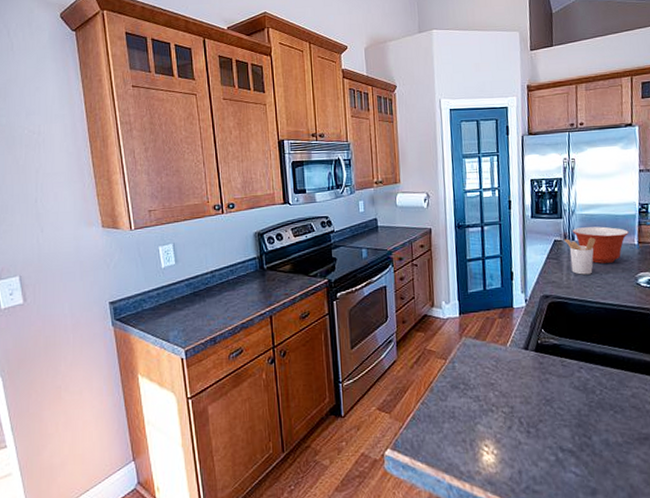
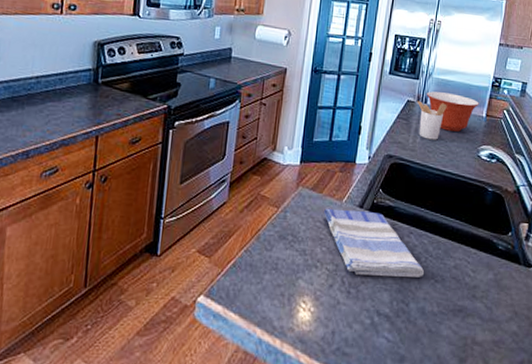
dish towel: none [490,352,601,414] -> present [324,208,424,277]

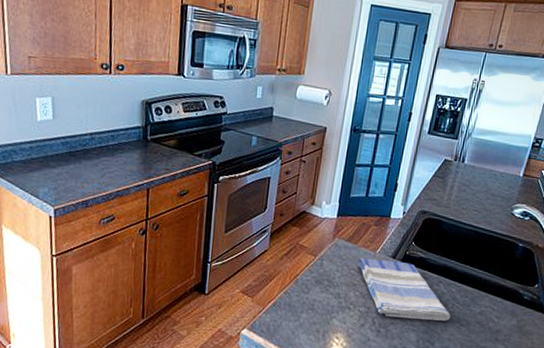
utensil holder: present [417,100,447,140] -> none [454,160,484,198]
mixing bowl: present [426,91,479,132] -> none [464,151,517,190]

